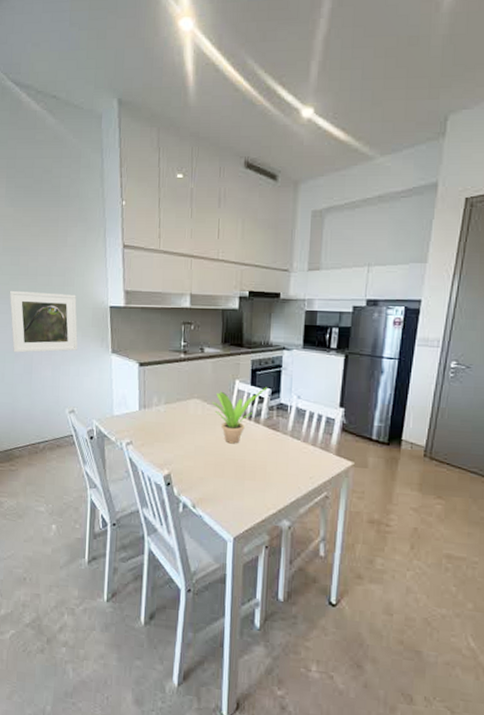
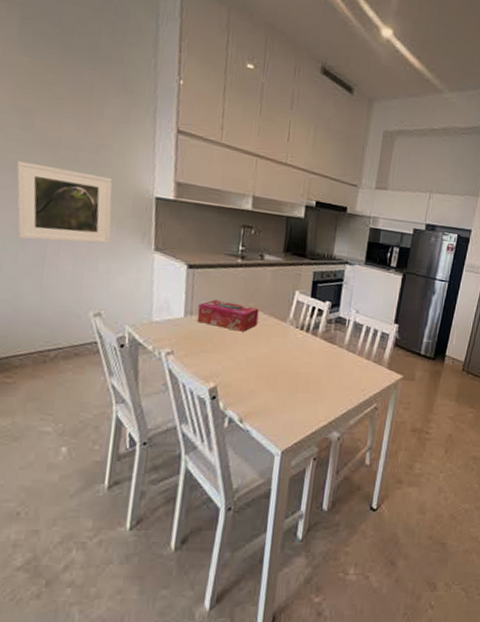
tissue box: none [149,393,203,422] -> present [197,299,259,332]
potted plant: present [212,387,268,444] -> none [269,300,328,356]

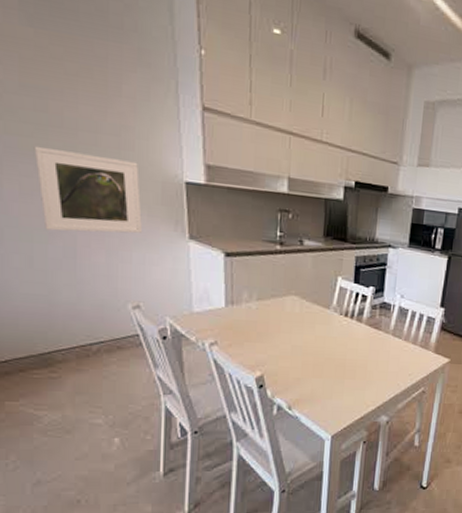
tissue box: present [197,299,259,332] -> none [238,288,302,320]

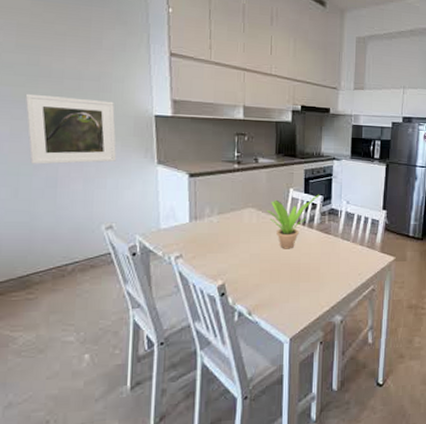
potted plant: none [312,285,372,343] -> present [267,194,320,249]

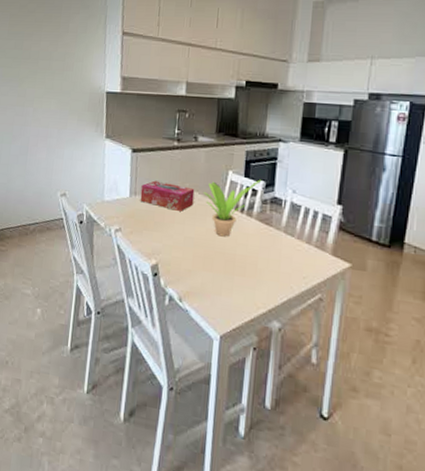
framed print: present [25,93,116,165] -> none [11,73,75,135]
tissue box: none [201,203,258,230] -> present [140,180,195,211]

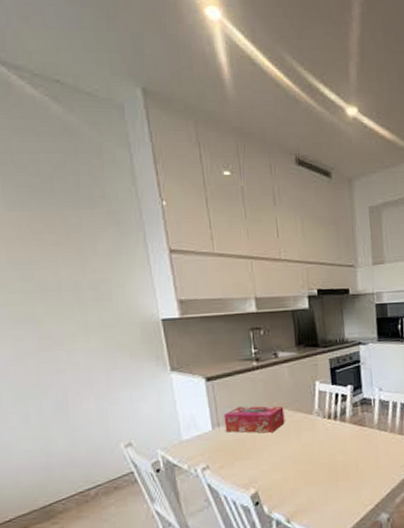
potted plant: present [204,179,262,237] -> none [294,384,349,448]

